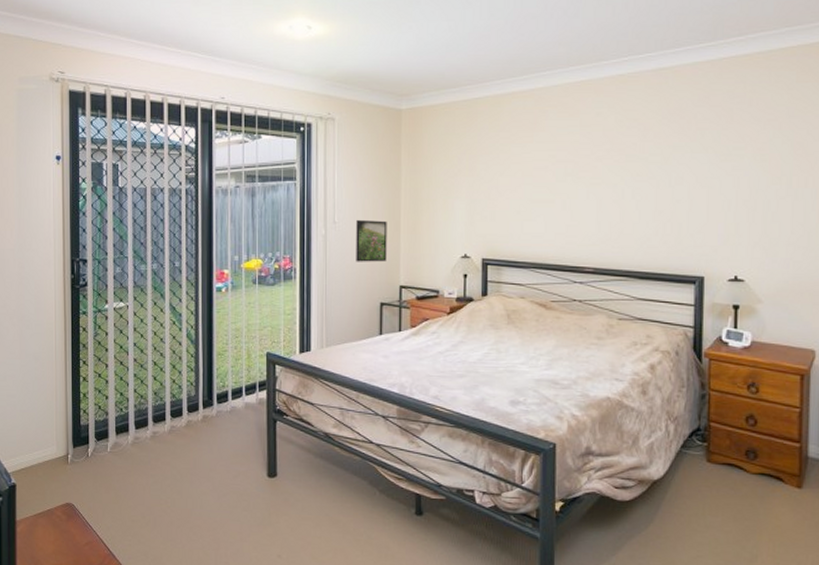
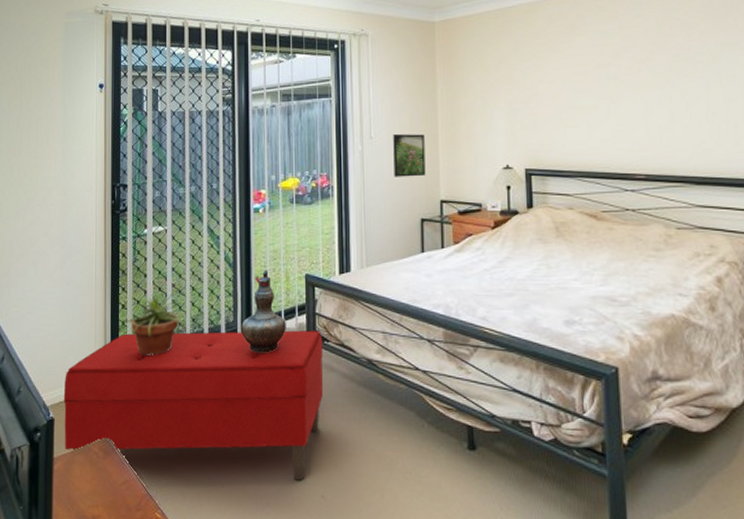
bench: none [25,405,283,542] -> present [63,330,323,481]
potted plant: none [84,367,148,426] -> present [122,293,186,355]
decorative vase: none [203,347,247,426] -> present [241,269,286,353]

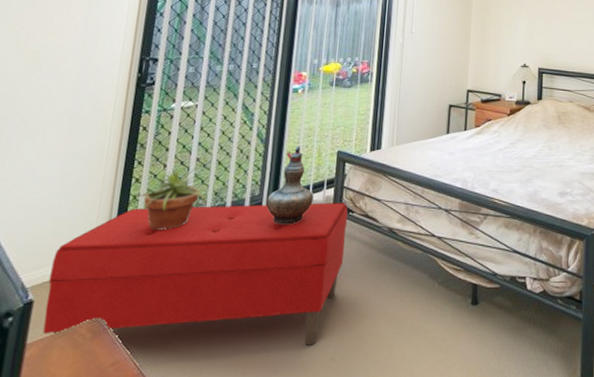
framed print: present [393,134,426,177] -> none [429,32,459,69]

